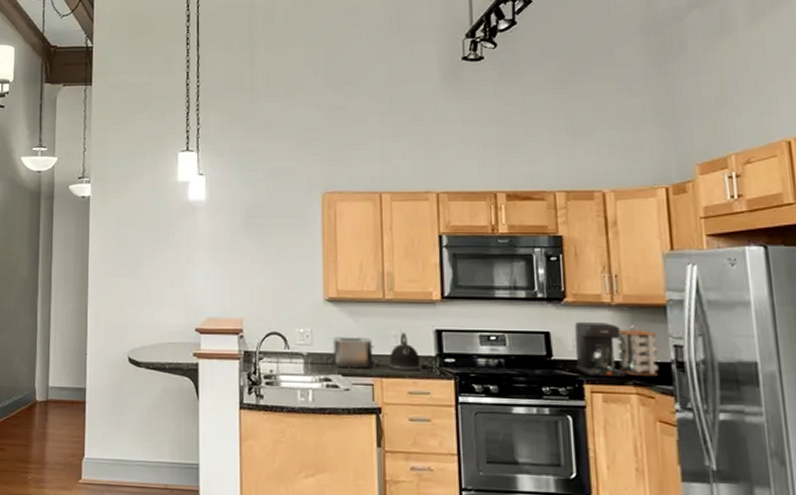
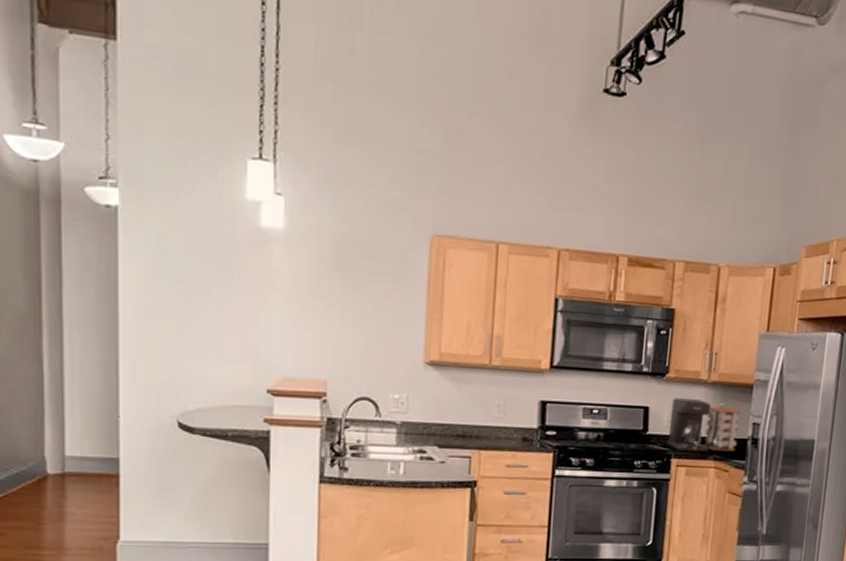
toaster: present [332,337,375,369] -> none [429,405,475,441]
kettle: present [389,332,421,372] -> none [489,402,522,445]

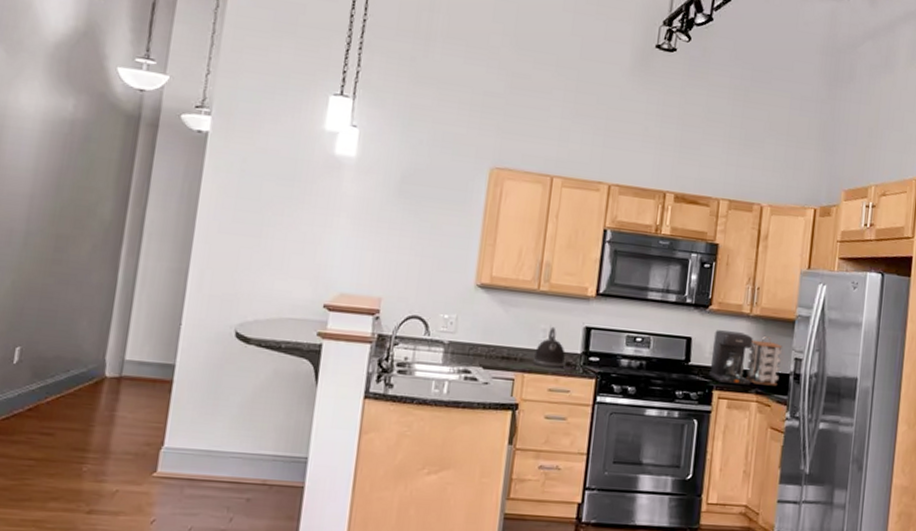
kettle: none [489,402,522,445] -> present [533,326,566,369]

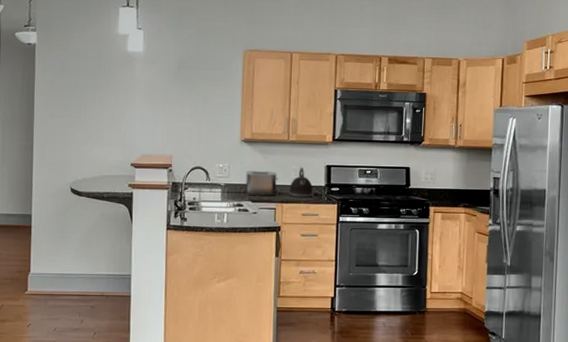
toaster: none [475,326,521,363] -> present [245,171,278,197]
coffee maker: present [709,330,753,386] -> none [426,160,459,202]
spice rack: present [745,335,782,386] -> none [454,161,483,200]

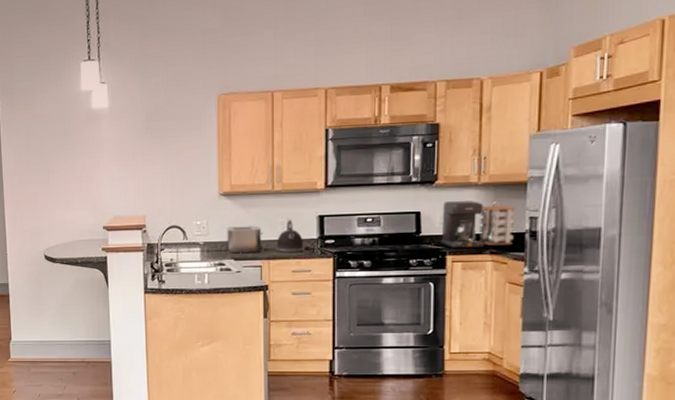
coffee maker: none [426,160,459,202] -> present [441,201,485,249]
spice rack: none [454,161,483,200] -> present [478,200,515,246]

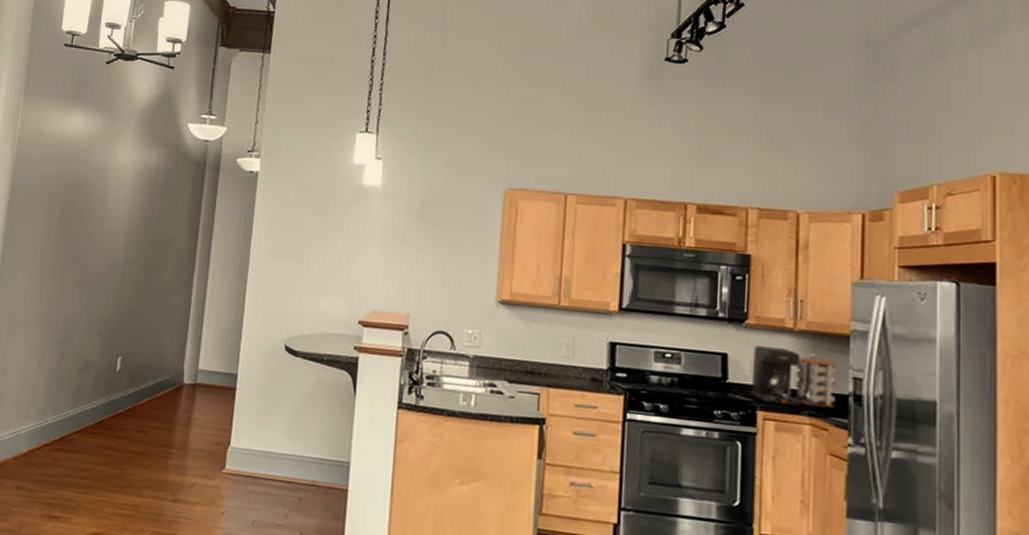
toaster: present [226,226,263,254] -> none [500,341,544,378]
kettle: present [275,219,304,254] -> none [557,341,591,385]

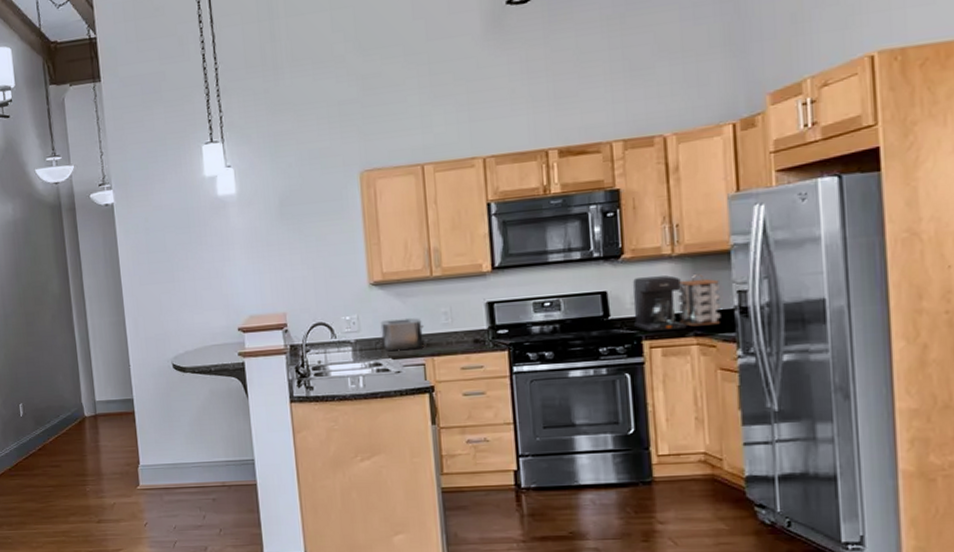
toaster: none [500,341,544,378] -> present [380,318,425,352]

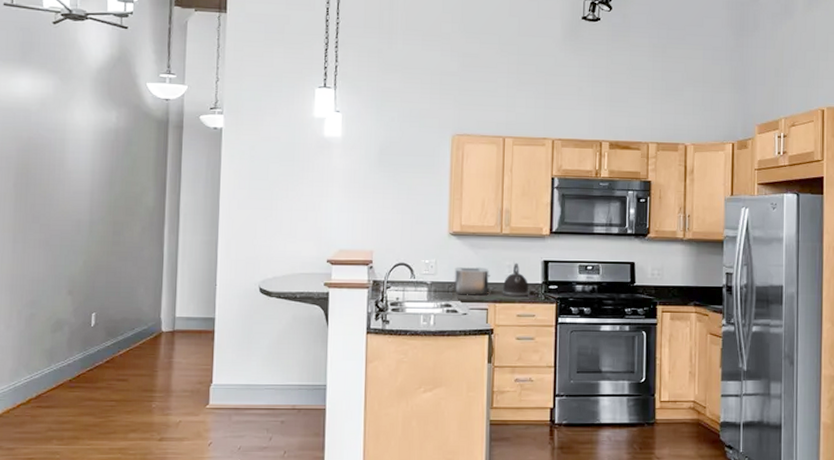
kettle: none [439,308,474,349] -> present [502,262,529,298]
coffee maker: present [633,275,687,333] -> none [652,254,689,300]
spice rack: present [676,273,721,327] -> none [684,255,714,298]

